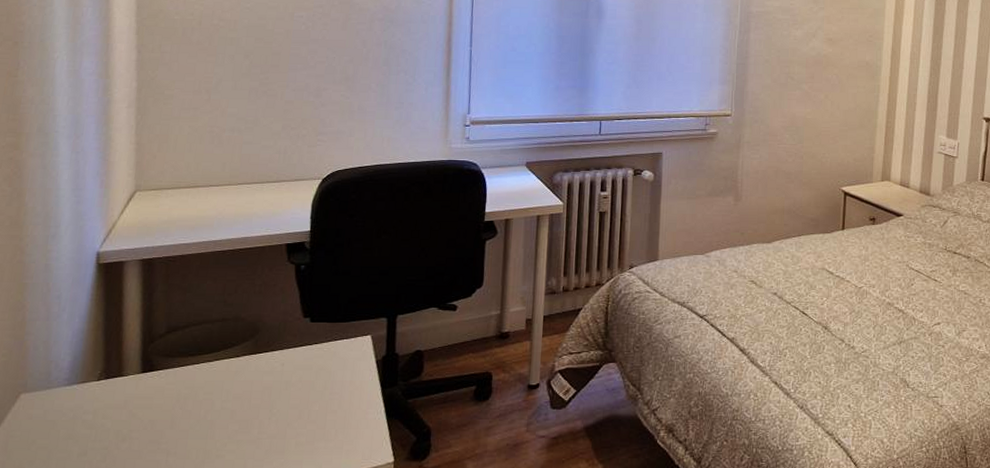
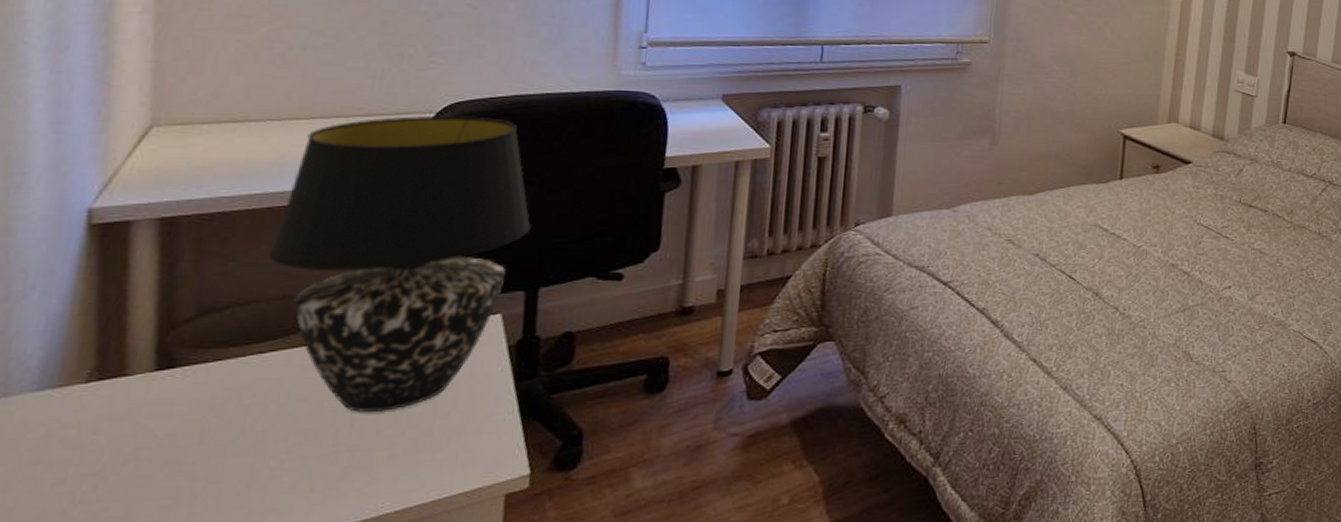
table lamp: none [212,181,390,409] -> present [268,115,531,412]

